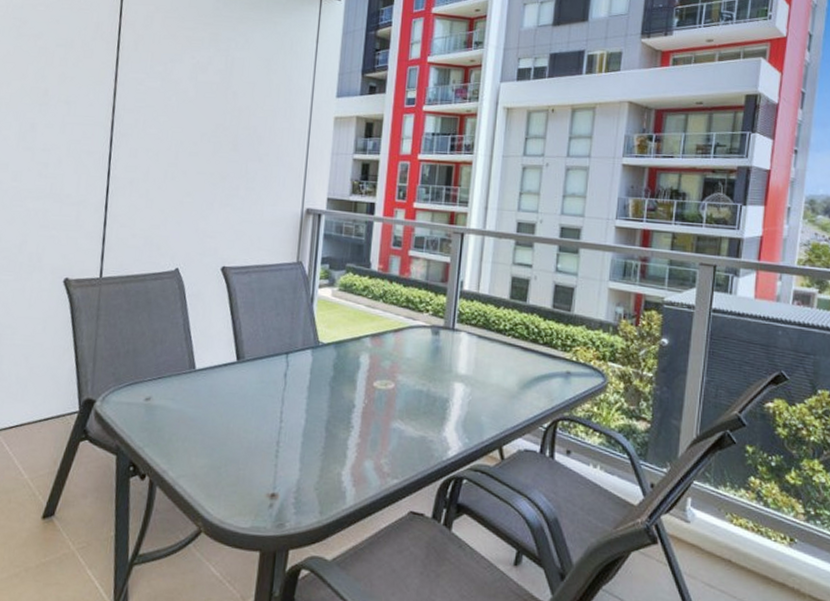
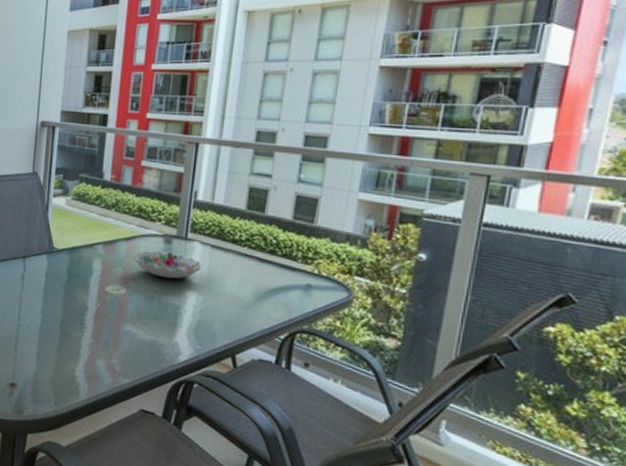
decorative bowl: none [401,341,468,371] -> present [133,250,201,279]

